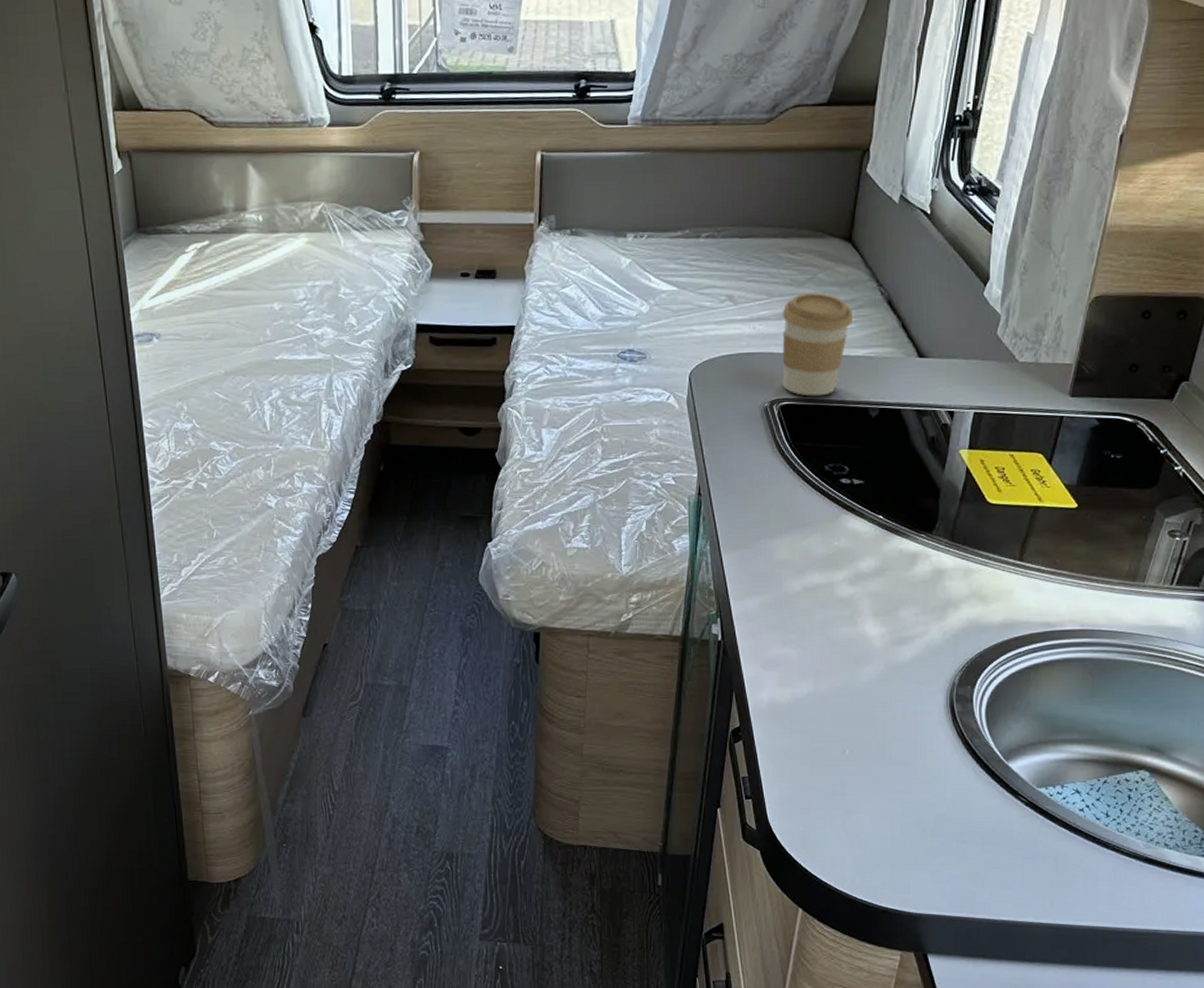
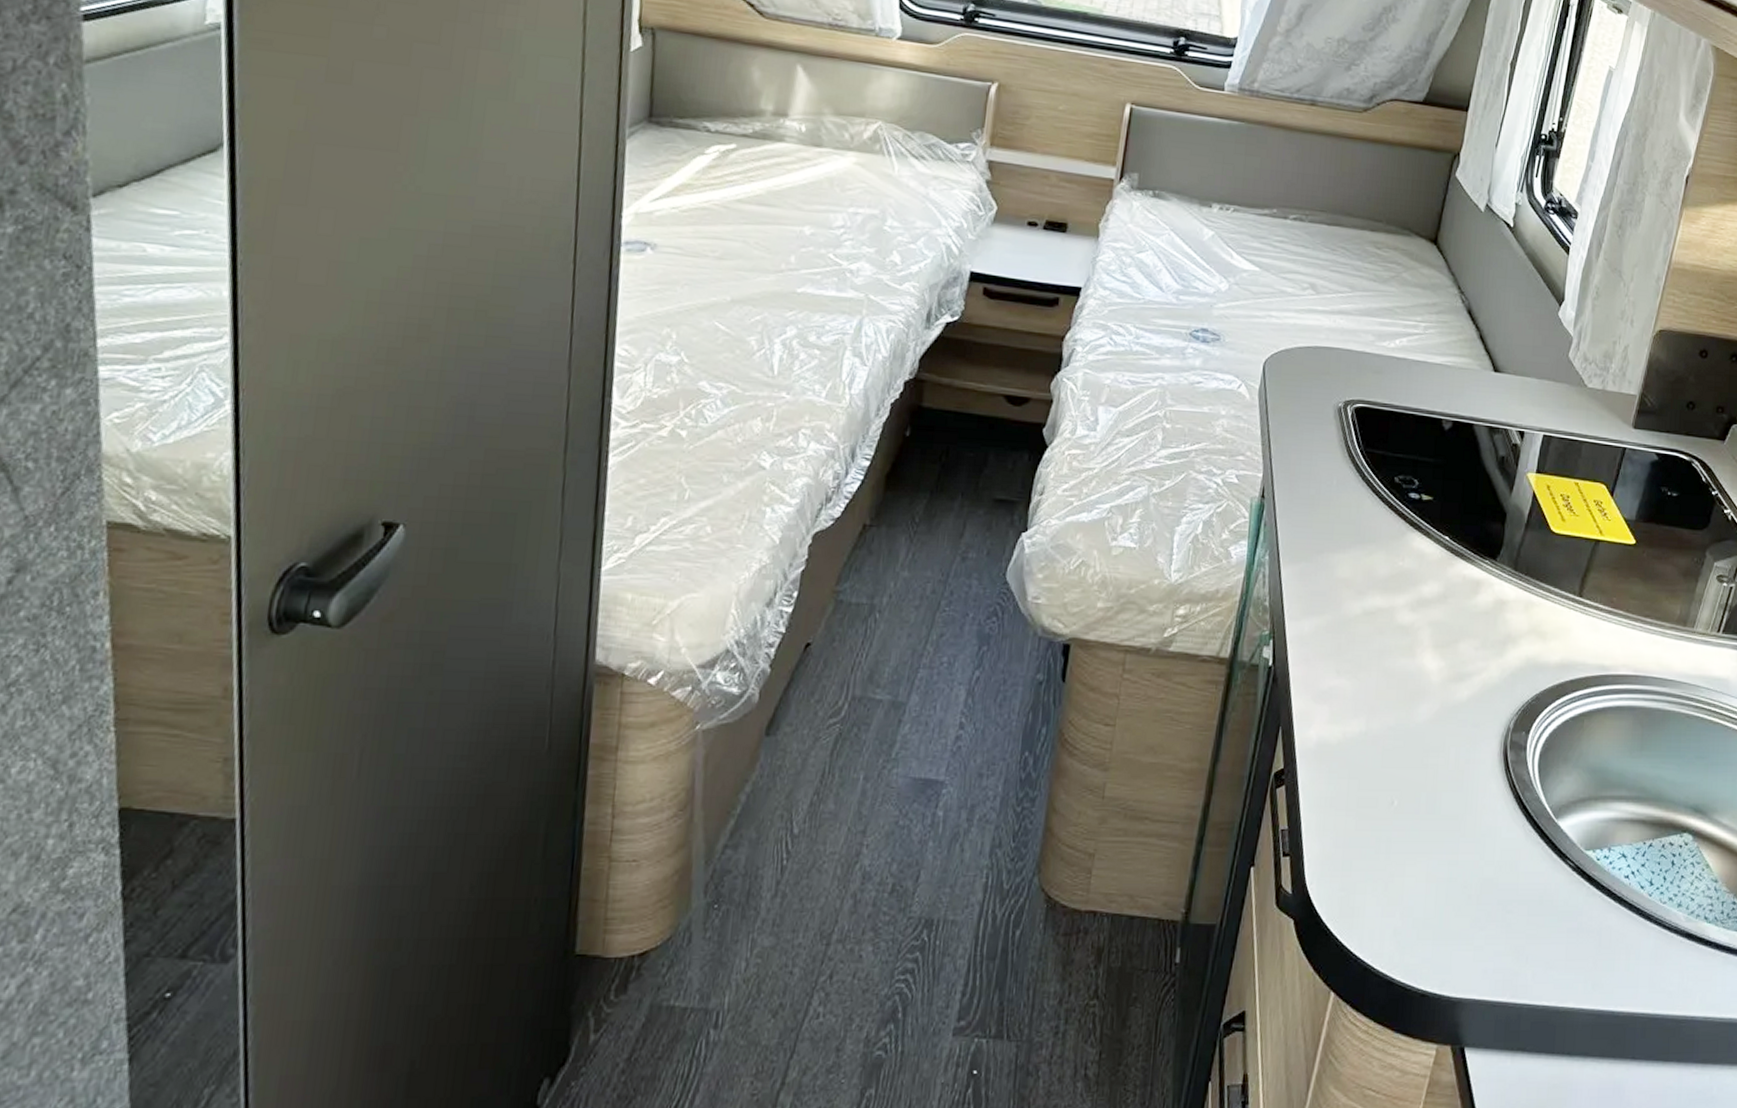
coffee cup: present [782,293,853,396] -> none [1359,291,1433,402]

